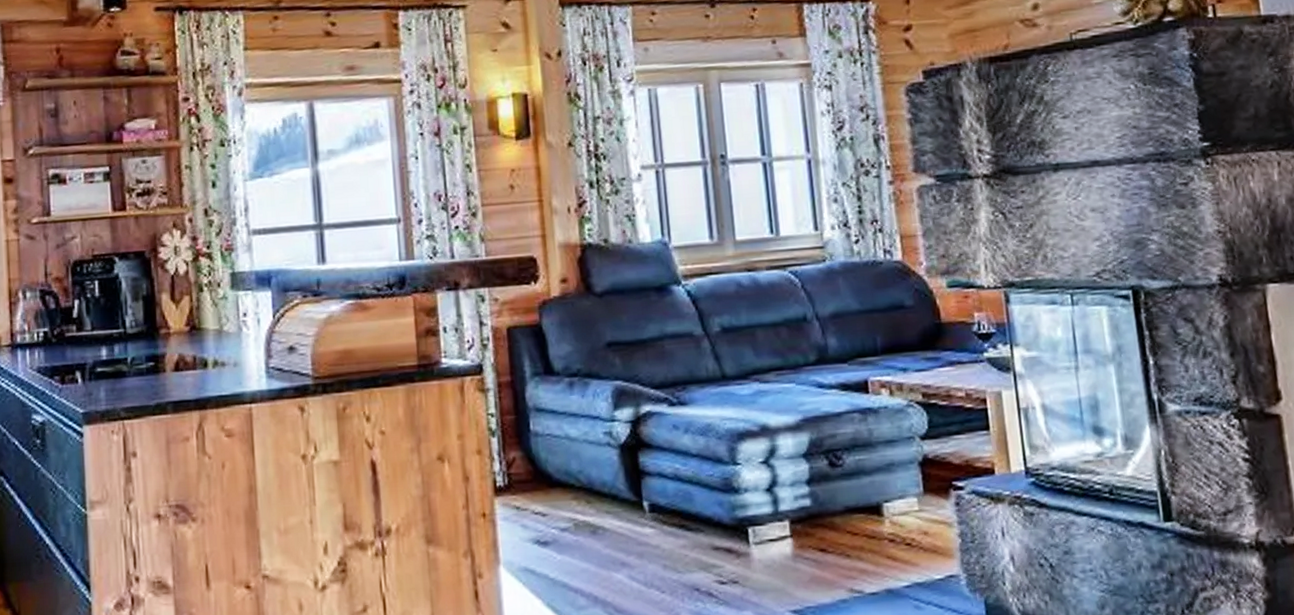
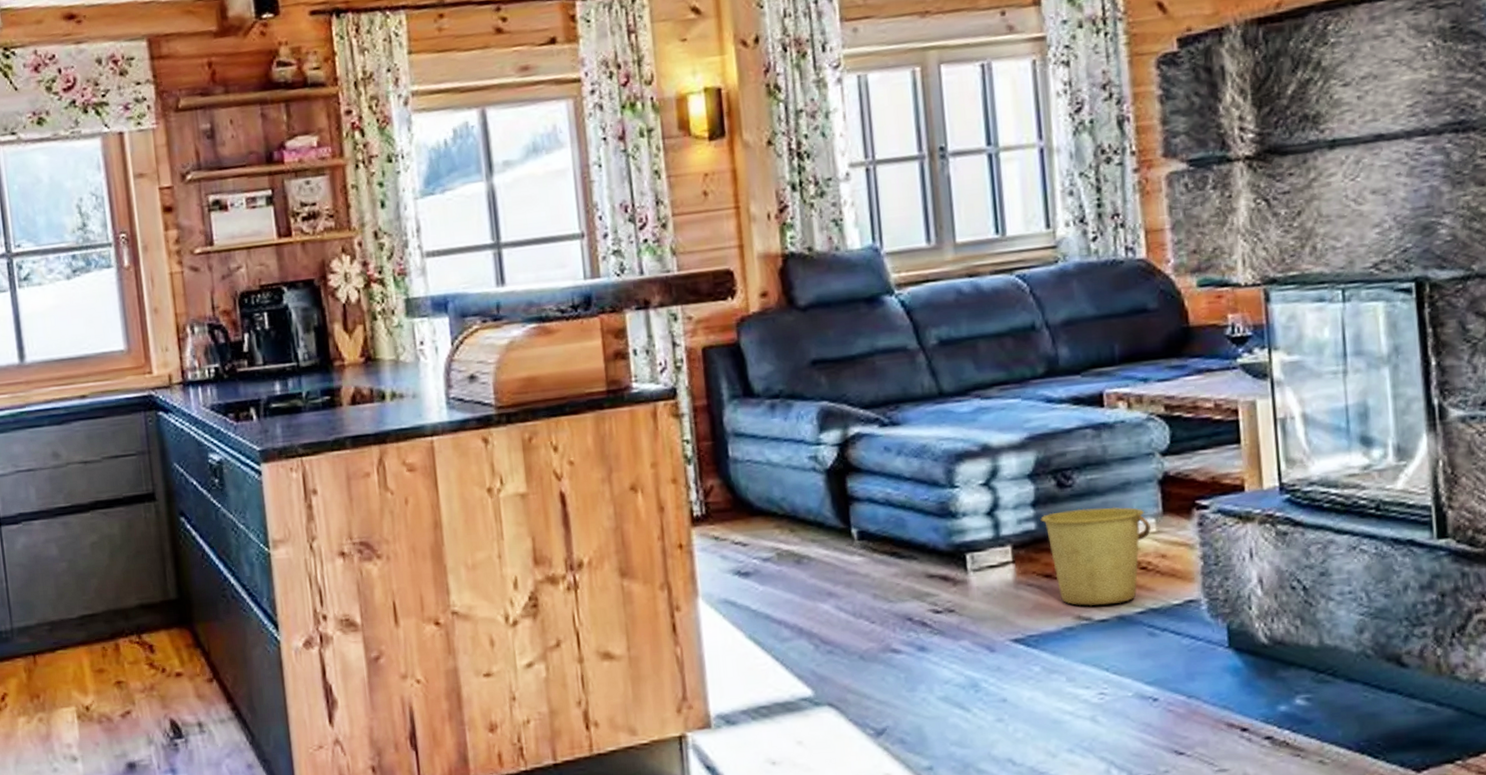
bucket: none [815,486,914,580] -> present [1040,506,1152,607]

